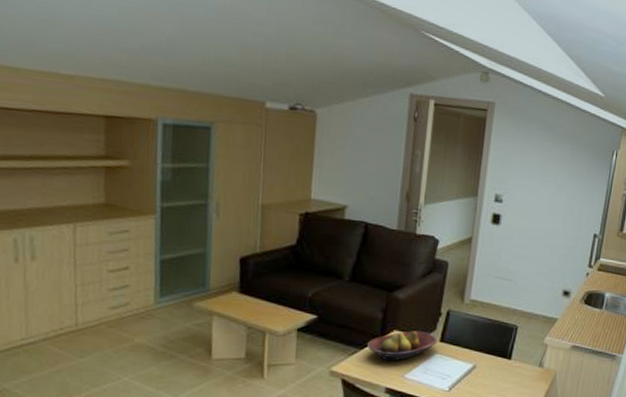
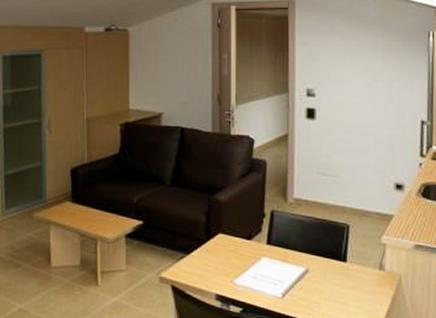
fruit bowl: present [367,331,437,361] -> none [194,233,264,266]

